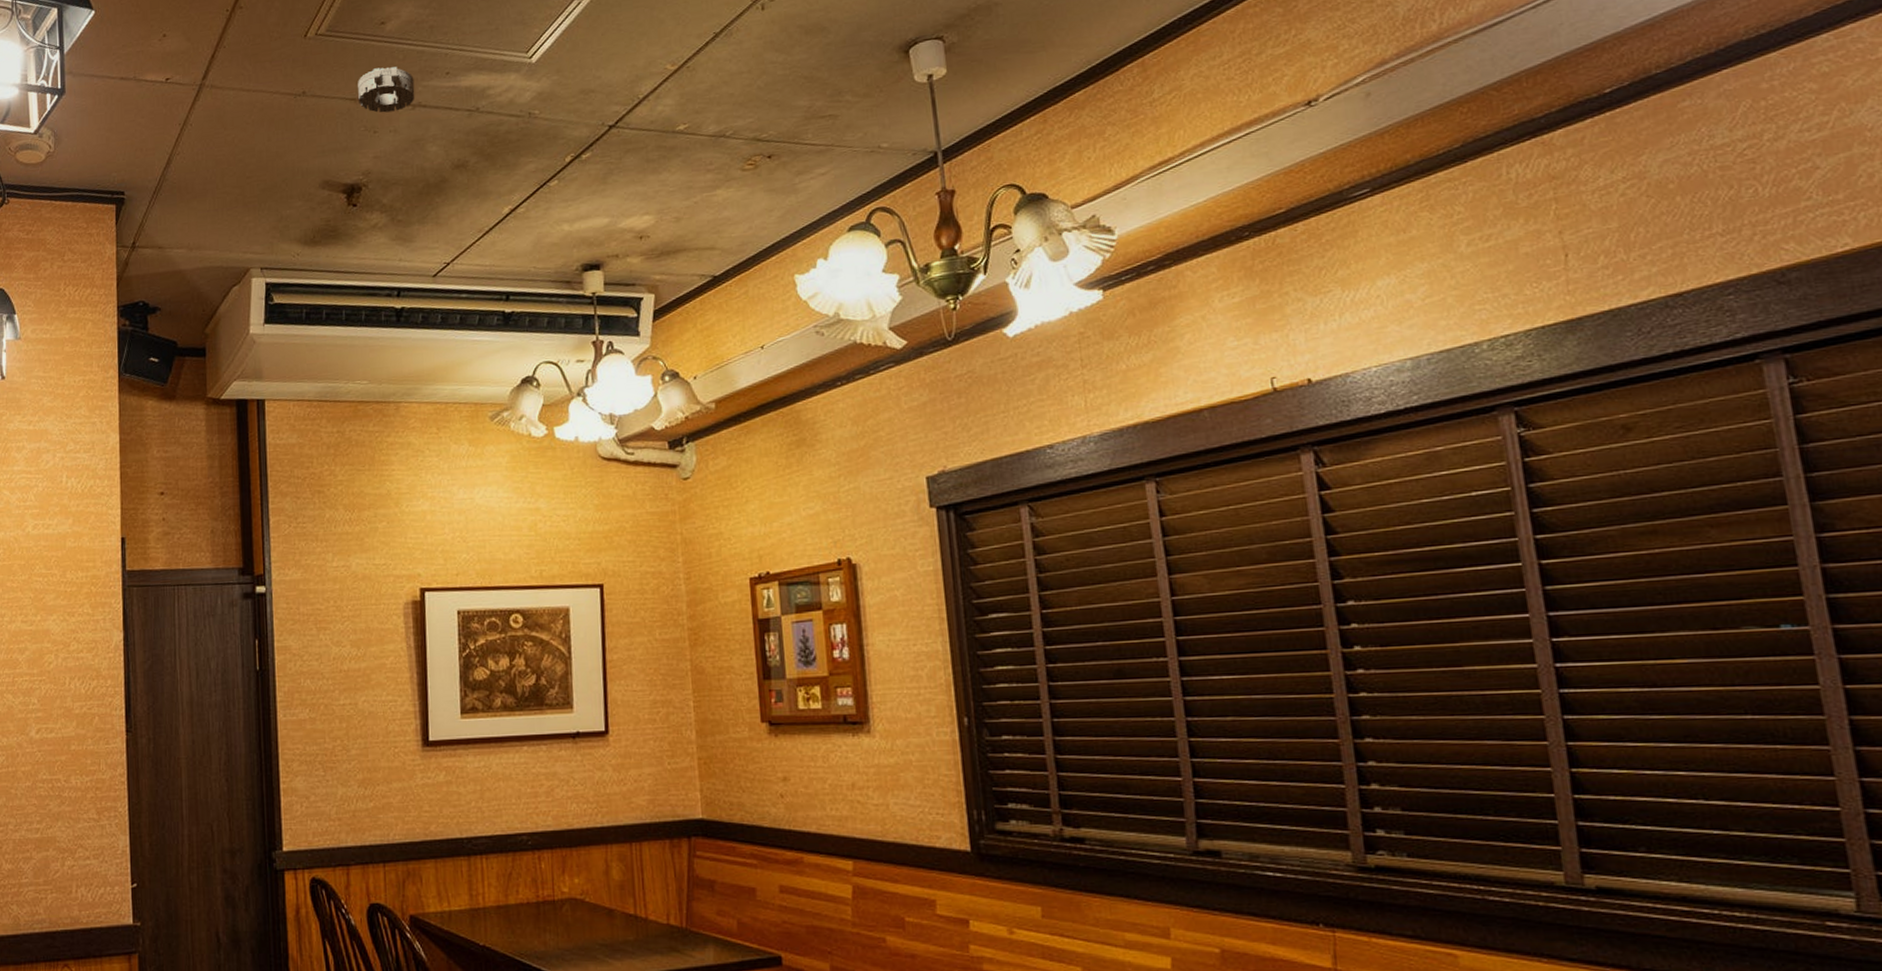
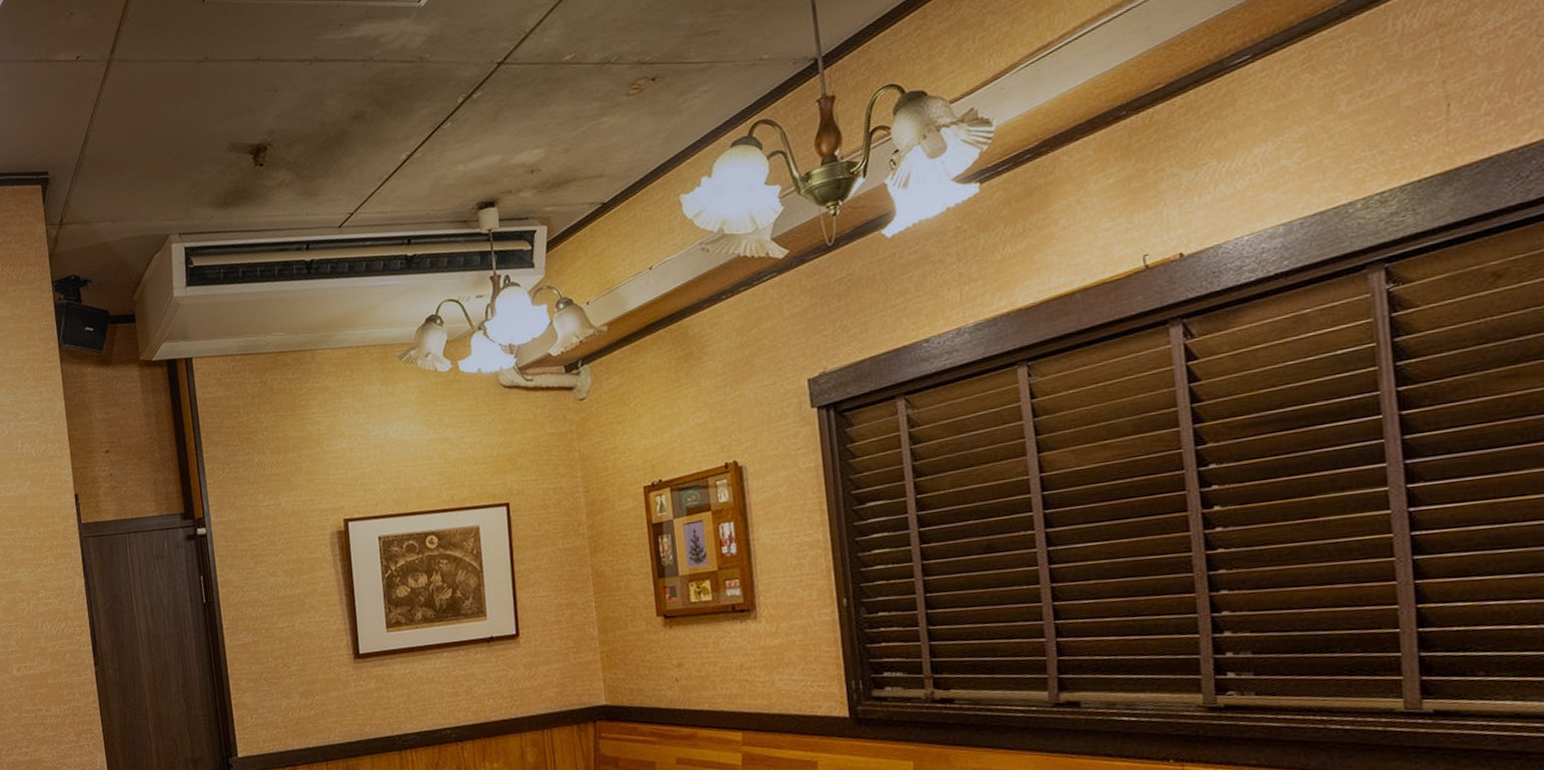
smoke detector: present [358,66,415,113] -> none [256,23,312,72]

